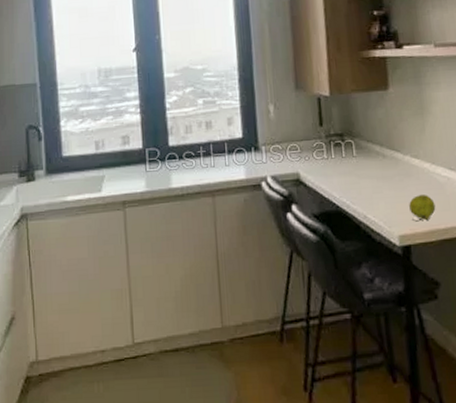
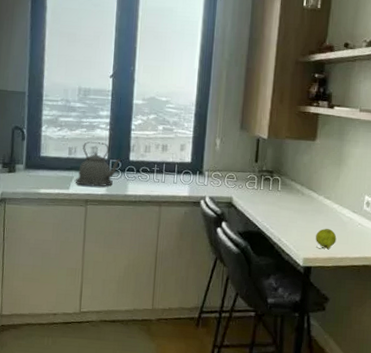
kettle: none [107,129,160,185] -> present [75,141,122,187]

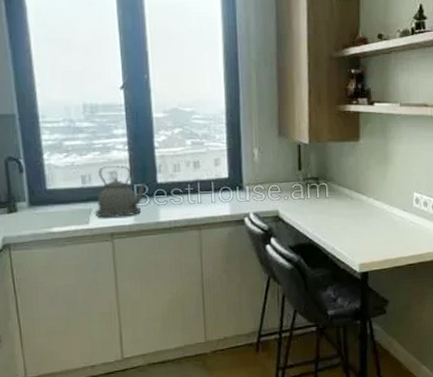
fruit: present [316,229,337,249] -> none [369,231,390,253]

